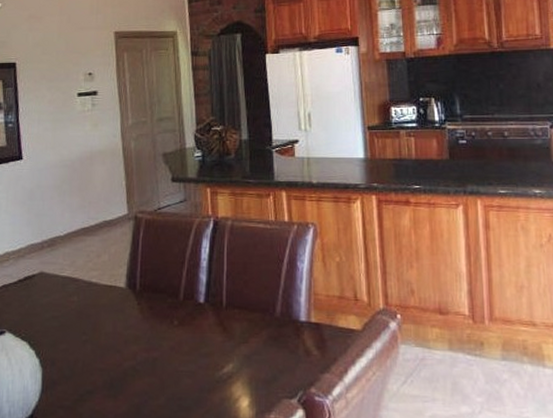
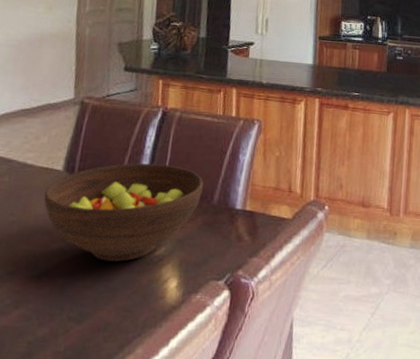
fruit bowl: none [111,276,263,380] -> present [43,163,204,262]

